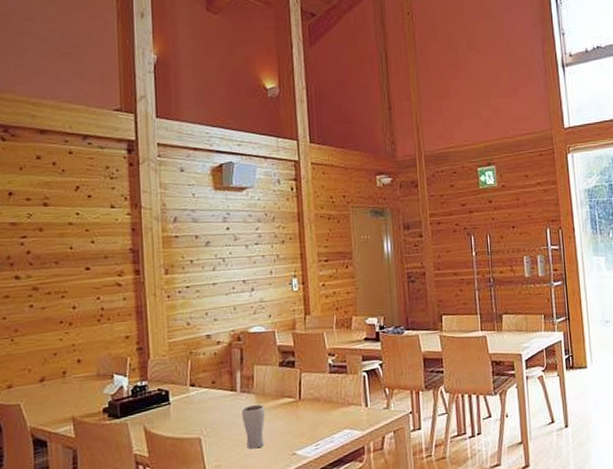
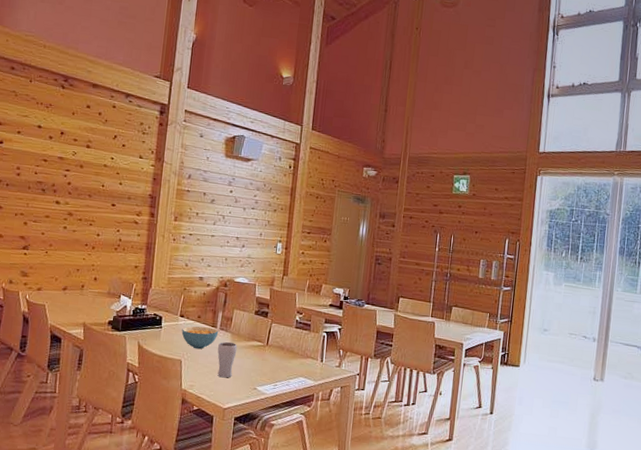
cereal bowl: none [195,392,240,422] -> present [181,326,219,350]

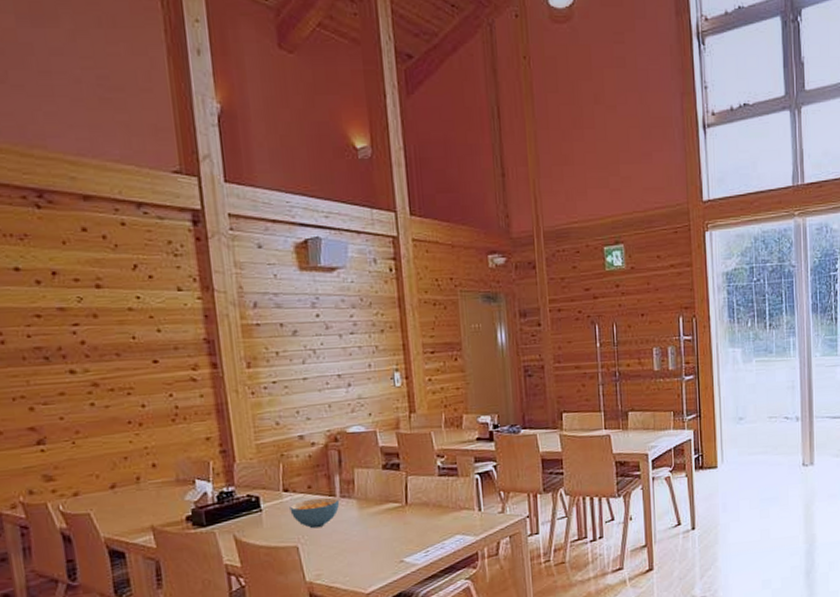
drinking glass: present [217,341,237,378] -> none [342,510,369,557]

